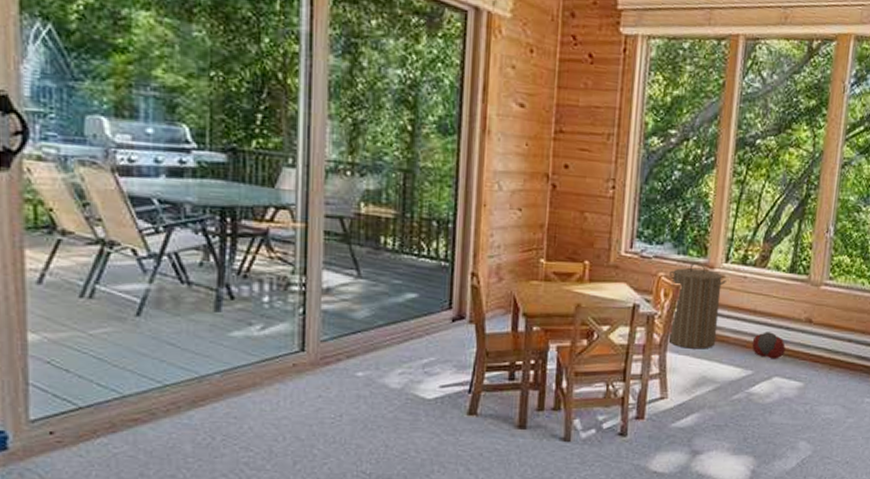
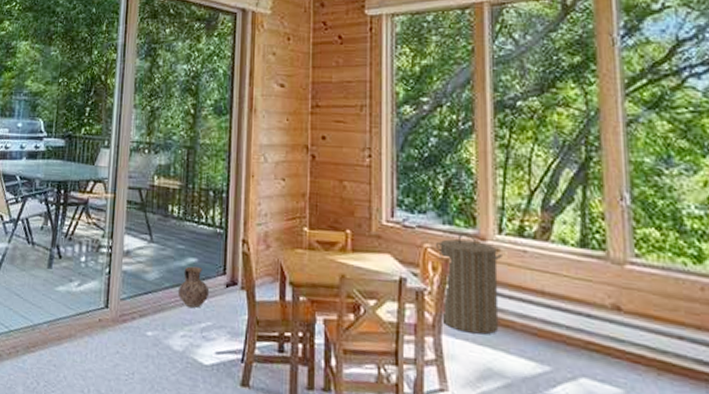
ceramic jug: none [394,302,433,344] -> present [177,266,210,308]
ball: present [752,332,786,359] -> none [544,318,590,355]

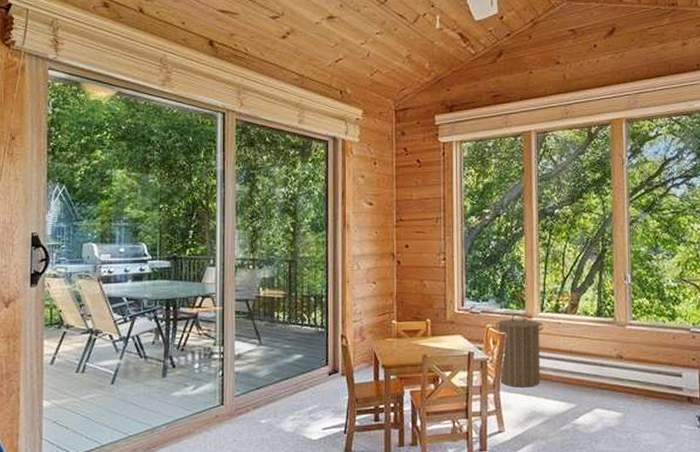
ceramic jug: present [177,266,210,308] -> none [286,361,315,395]

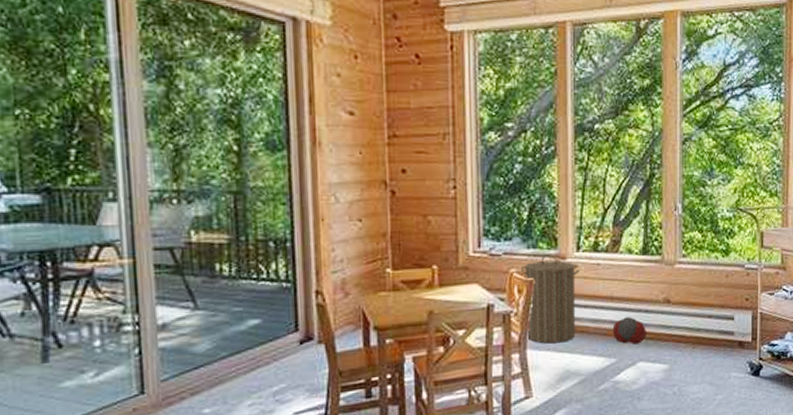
ball: none [572,369,602,393] -> present [612,317,646,344]

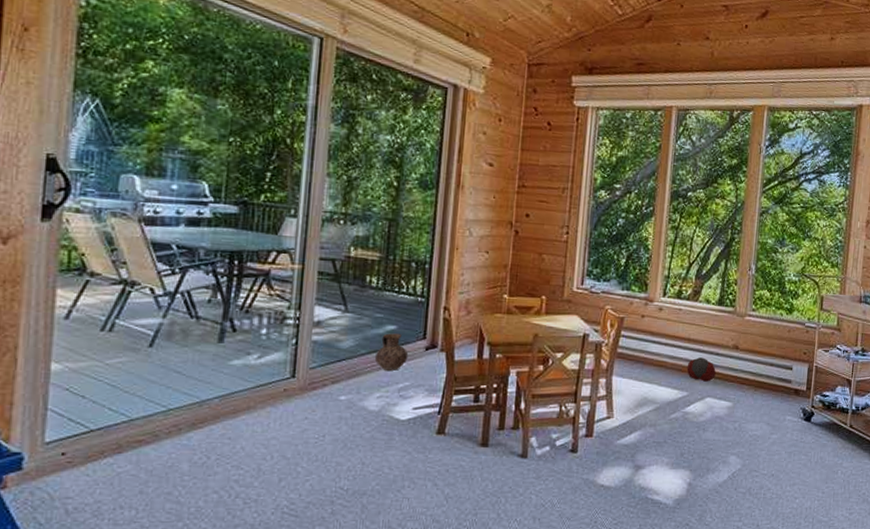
ceramic jug: none [238,328,280,373] -> present [374,333,409,371]
laundry hamper: present [521,254,580,344] -> none [613,296,664,373]

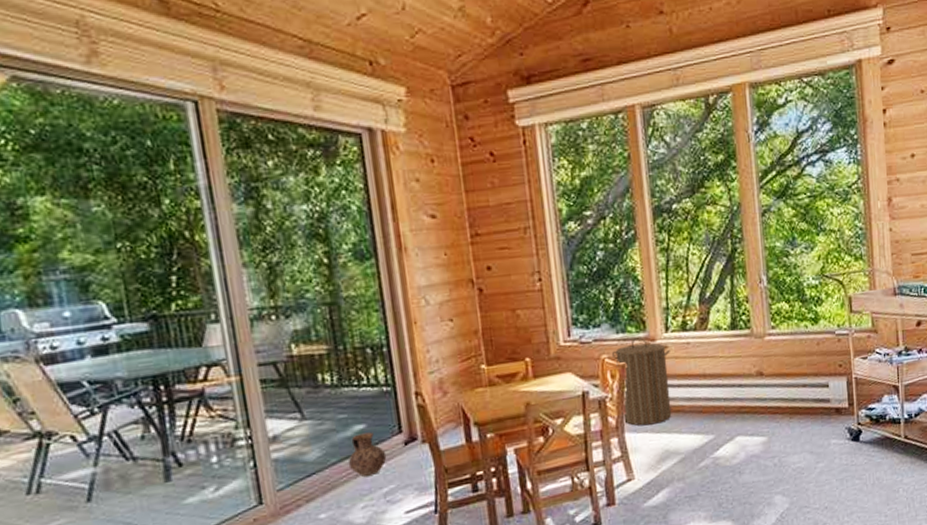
laundry hamper: none [613,296,664,373] -> present [612,337,672,426]
ball: present [687,357,716,382] -> none [707,392,742,420]

